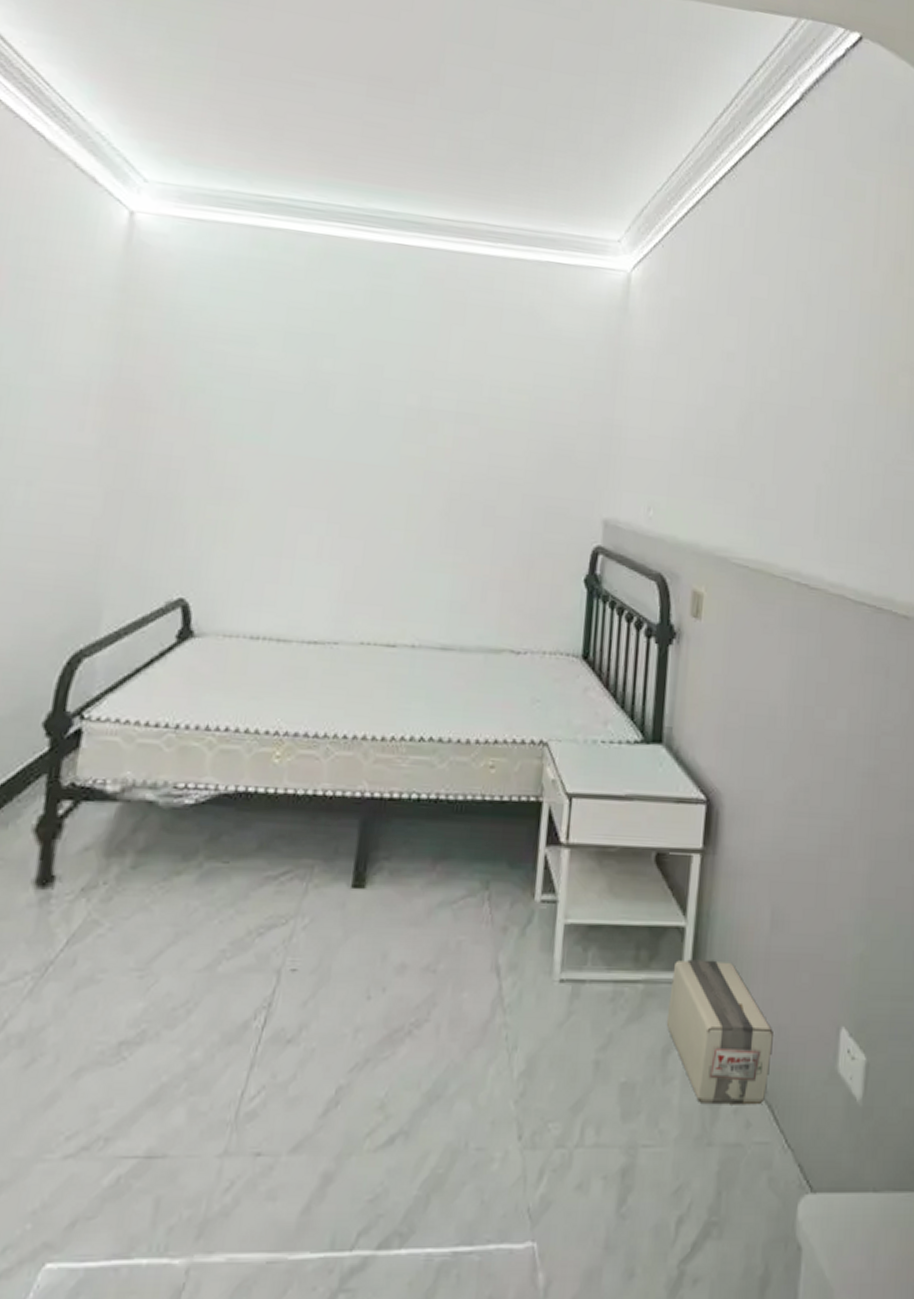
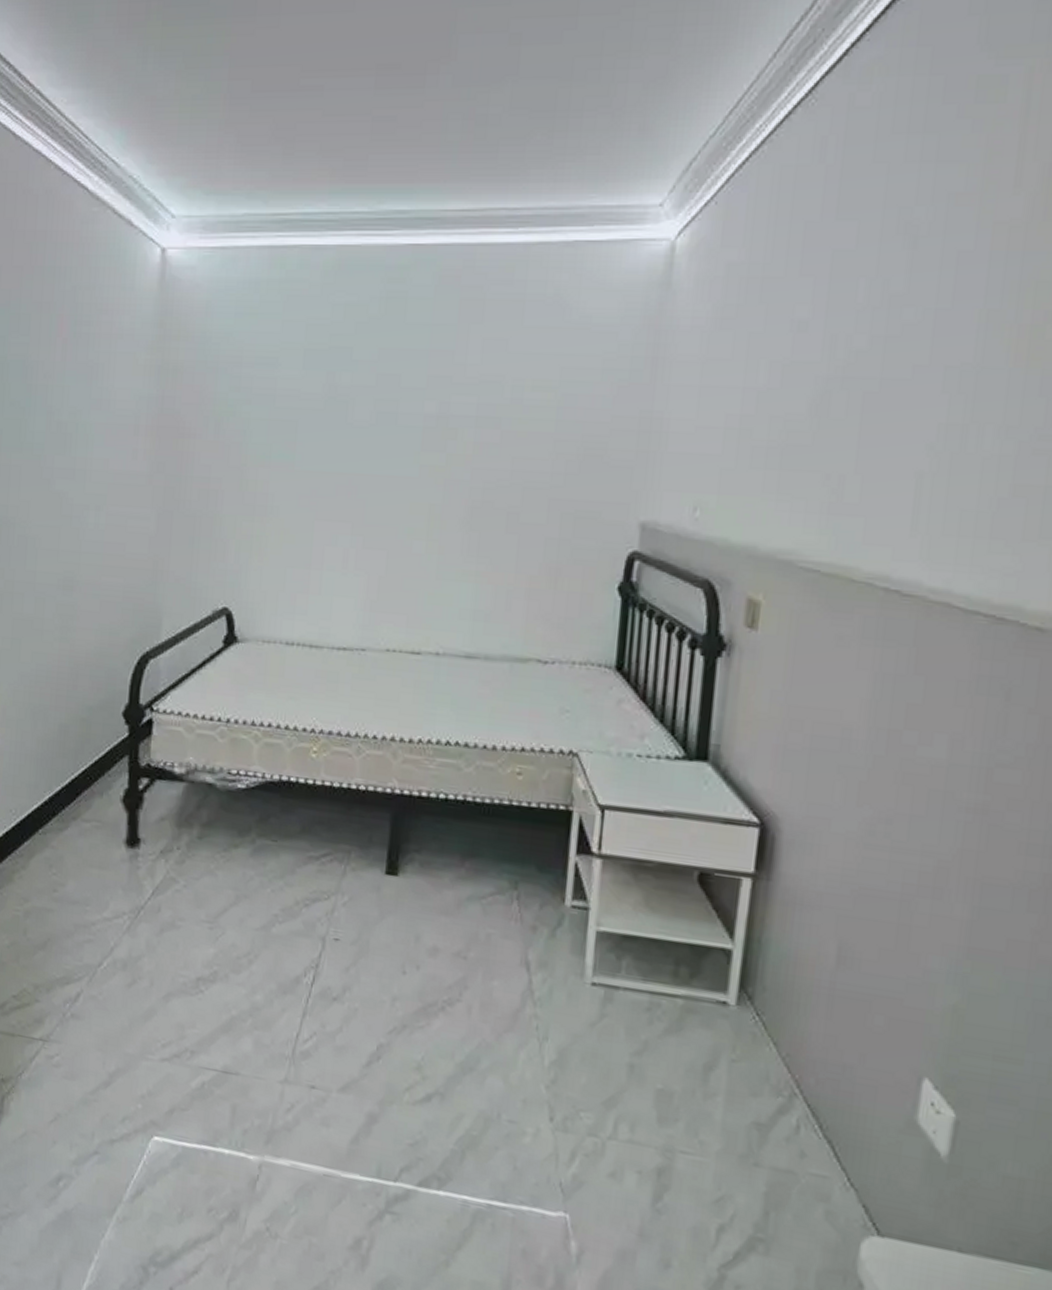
box: present [666,959,773,1105] -> none [708,982,836,1139]

